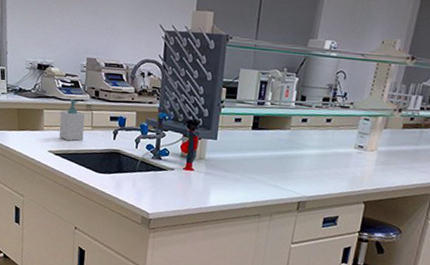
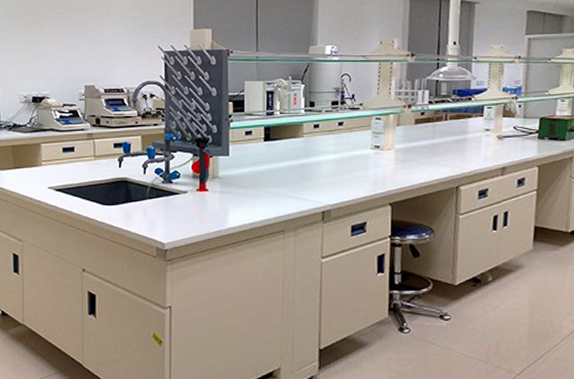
soap bottle: present [59,99,85,141] -> none [59,130,87,174]

